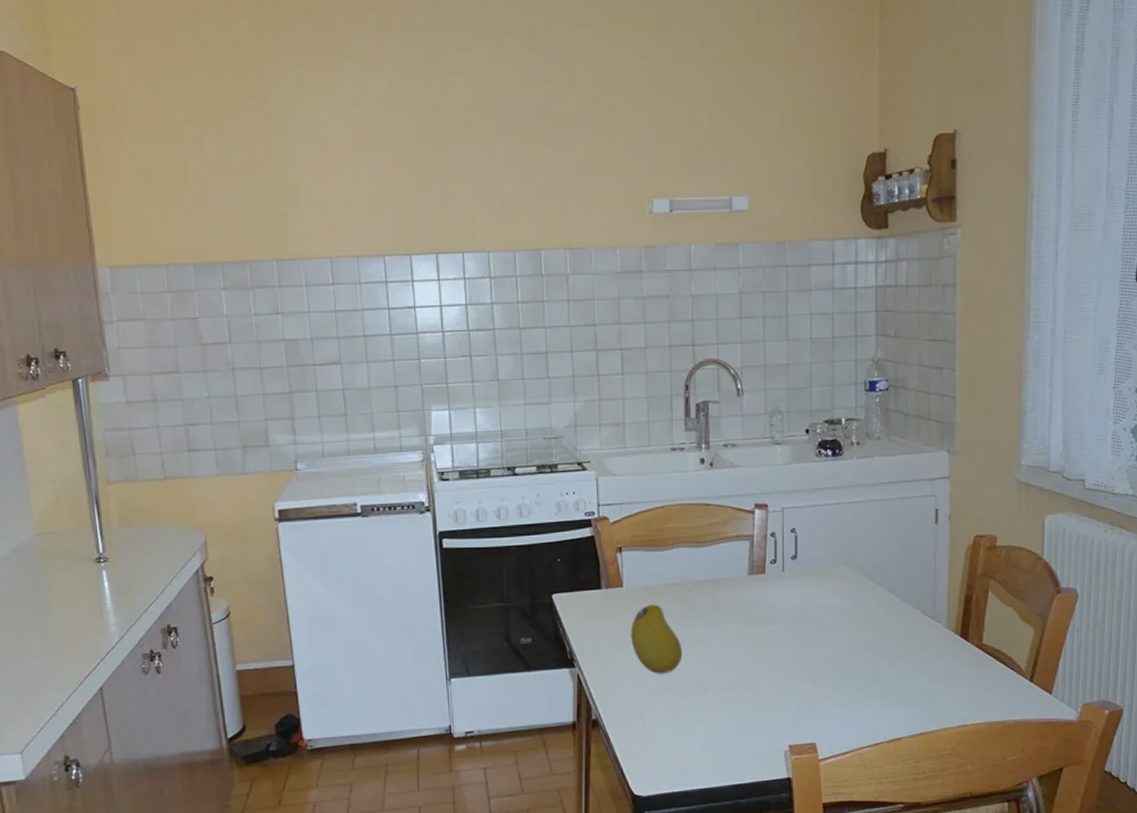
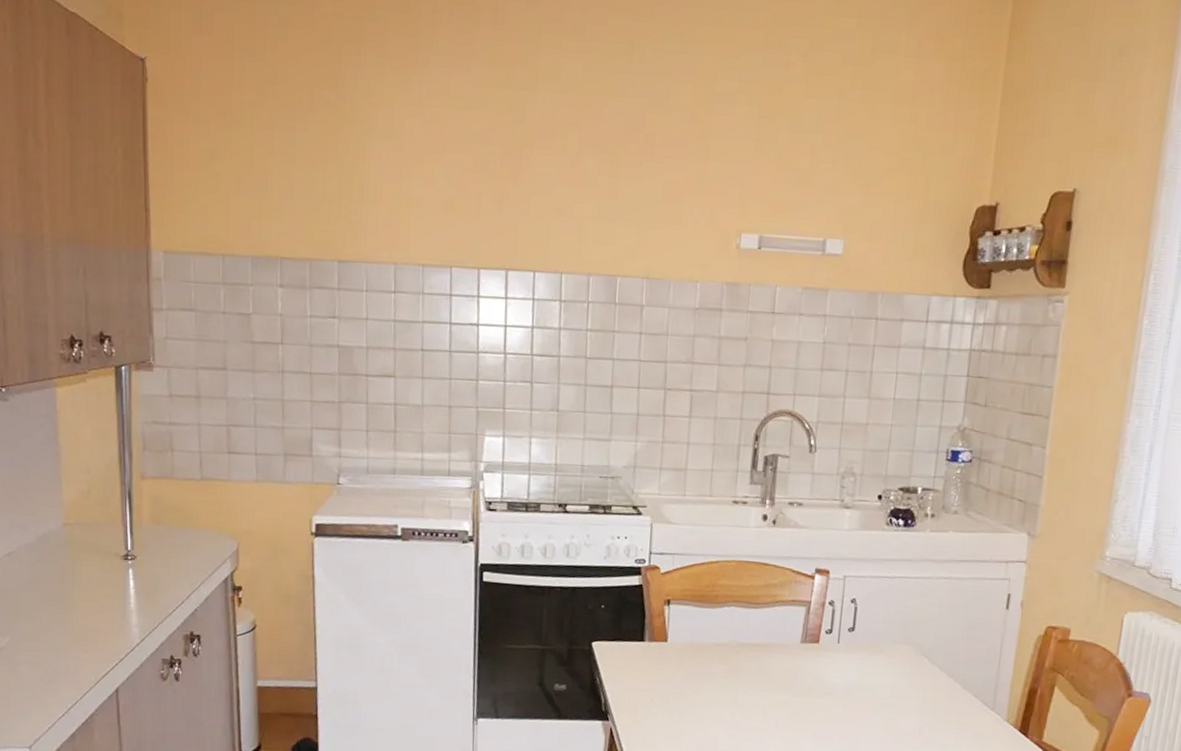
fruit: present [630,604,682,674] -> none [670,663,723,737]

